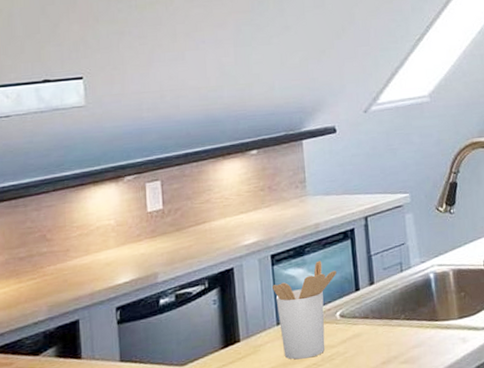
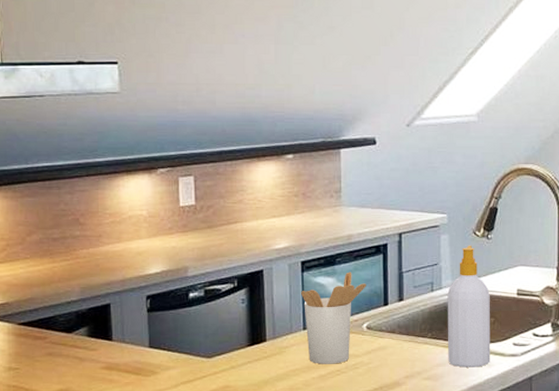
soap bottle: none [416,221,465,347] -> present [447,245,491,368]

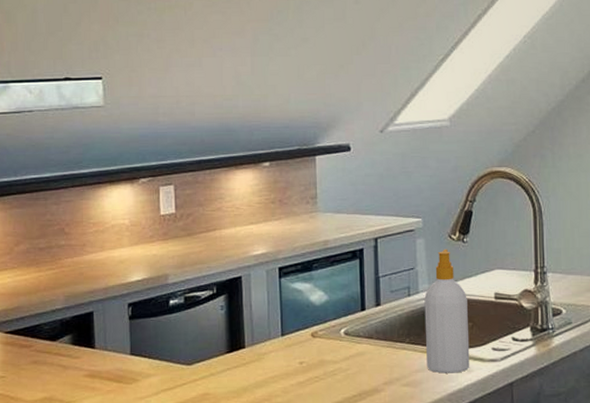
utensil holder: present [301,272,366,364] -> none [279,277,343,371]

